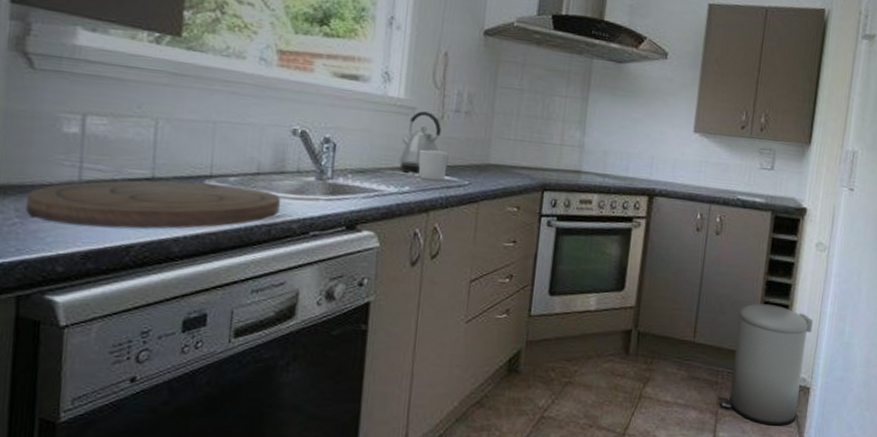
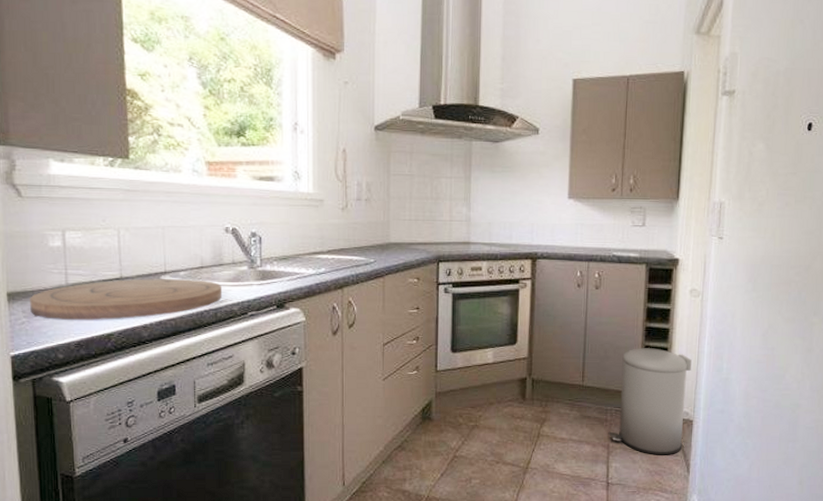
kettle: present [398,111,441,174] -> none [314,202,346,256]
mug: present [418,149,449,181] -> none [331,235,355,261]

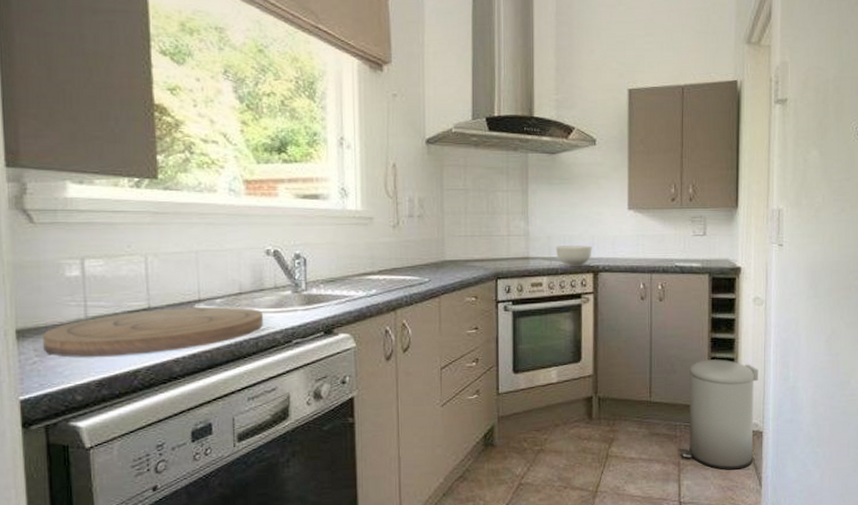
bowl: none [496,232,532,252] -> present [556,245,592,266]

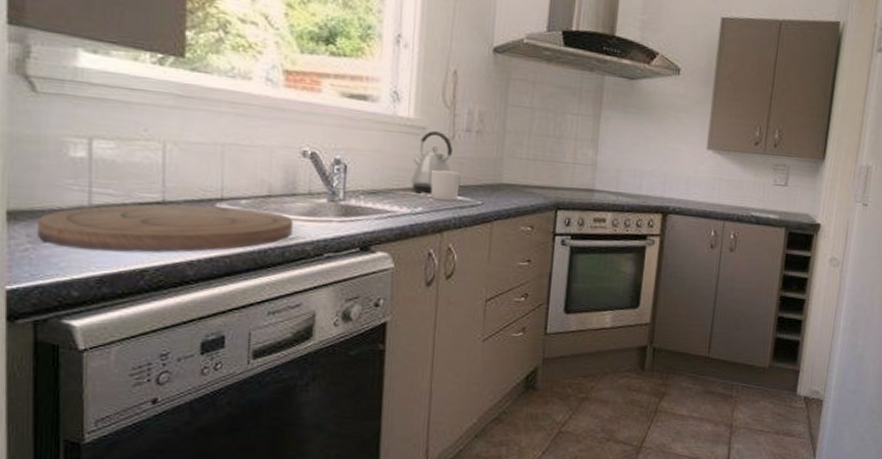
kettle: none [363,220,398,277] -> present [410,131,453,194]
mug: none [382,254,408,282] -> present [430,169,461,201]
bowl: present [556,245,592,266] -> none [624,180,664,205]
pedal bin: present [678,359,758,470] -> none [732,319,826,437]

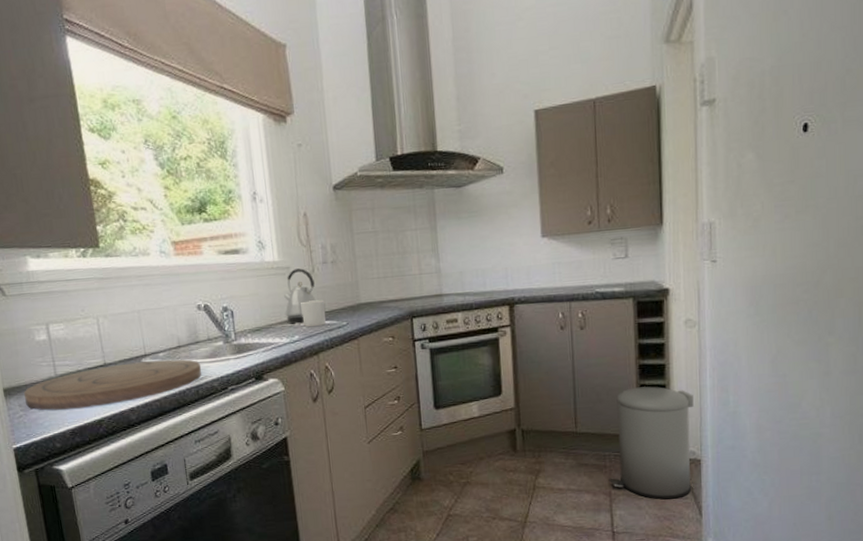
pedal bin: none [732,319,826,437] -> present [608,386,694,500]

